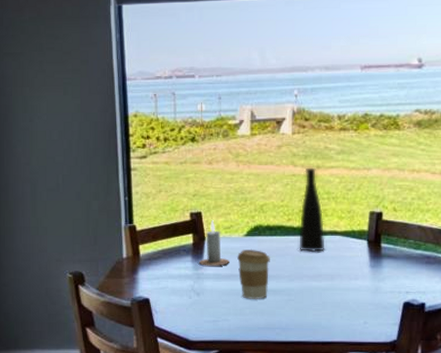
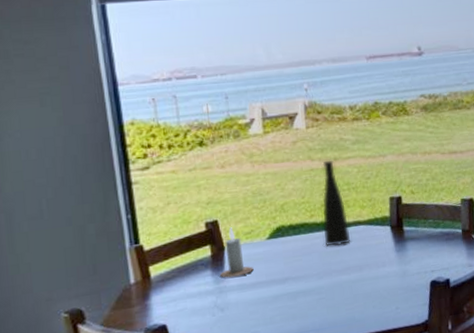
coffee cup: present [236,249,270,299] -> none [260,251,298,306]

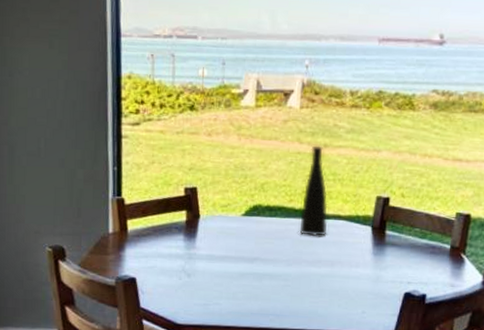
candle: present [220,226,254,278] -> none [192,196,225,247]

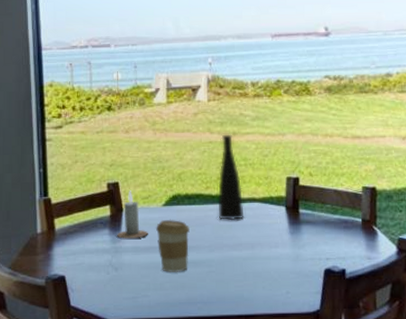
candle: none [192,196,225,247] -> present [117,189,148,239]
coffee cup: none [232,229,268,284] -> present [155,219,190,272]

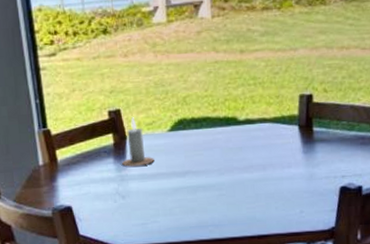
coffee cup: present [155,219,190,272] -> none [161,144,198,198]
vase: present [217,134,245,220] -> none [226,52,255,143]

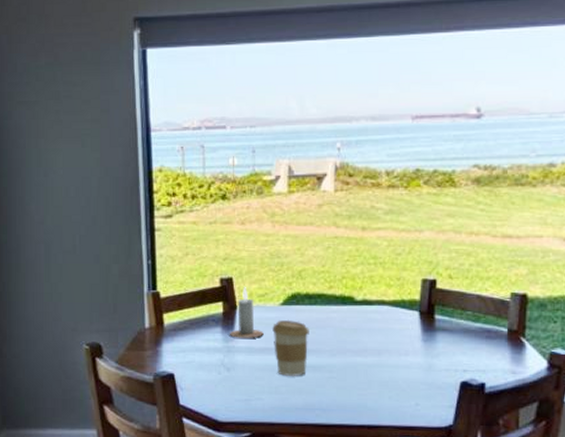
coffee cup: none [161,144,198,198] -> present [271,319,309,376]

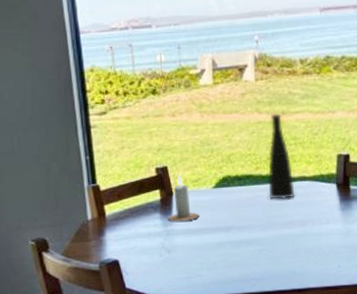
coffee cup: present [271,319,309,376] -> none [206,200,241,252]
vase: none [342,229,372,323] -> present [268,113,295,200]

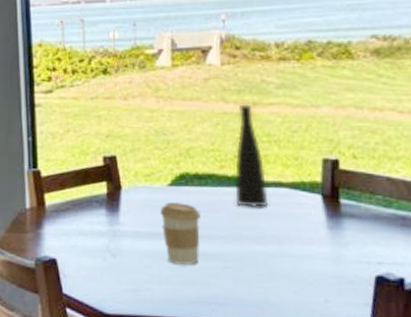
candle: present [168,173,199,222] -> none [115,165,151,222]
coffee cup: none [206,200,241,252] -> present [159,201,201,265]

